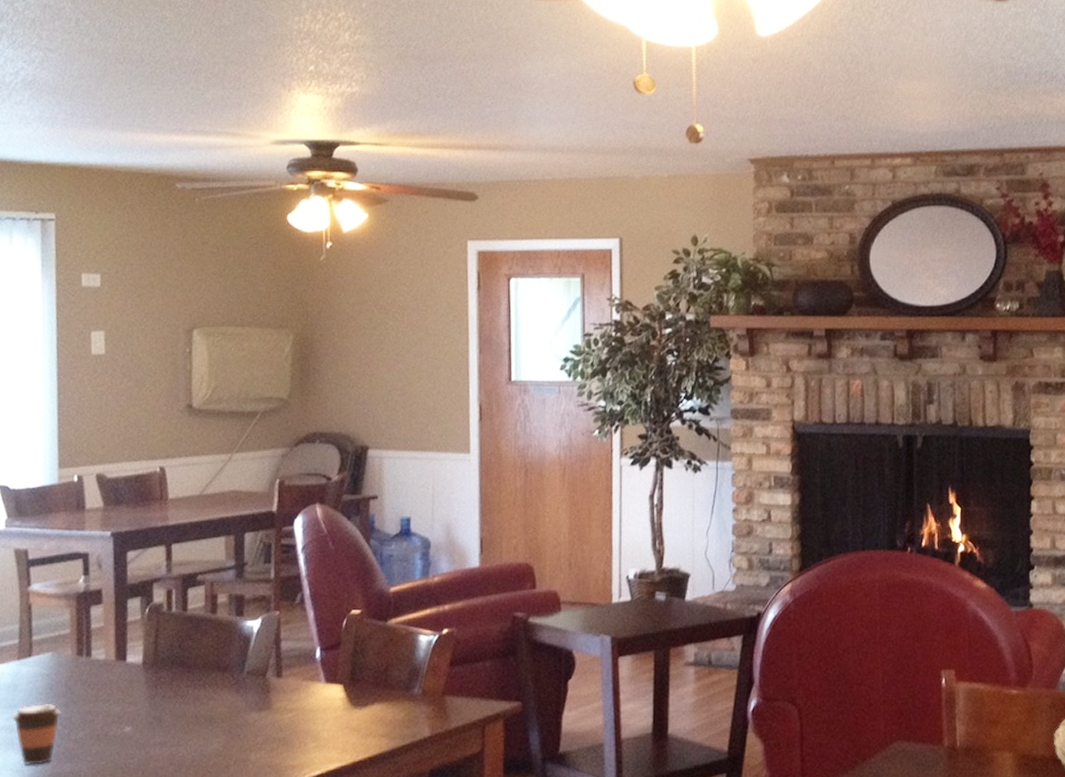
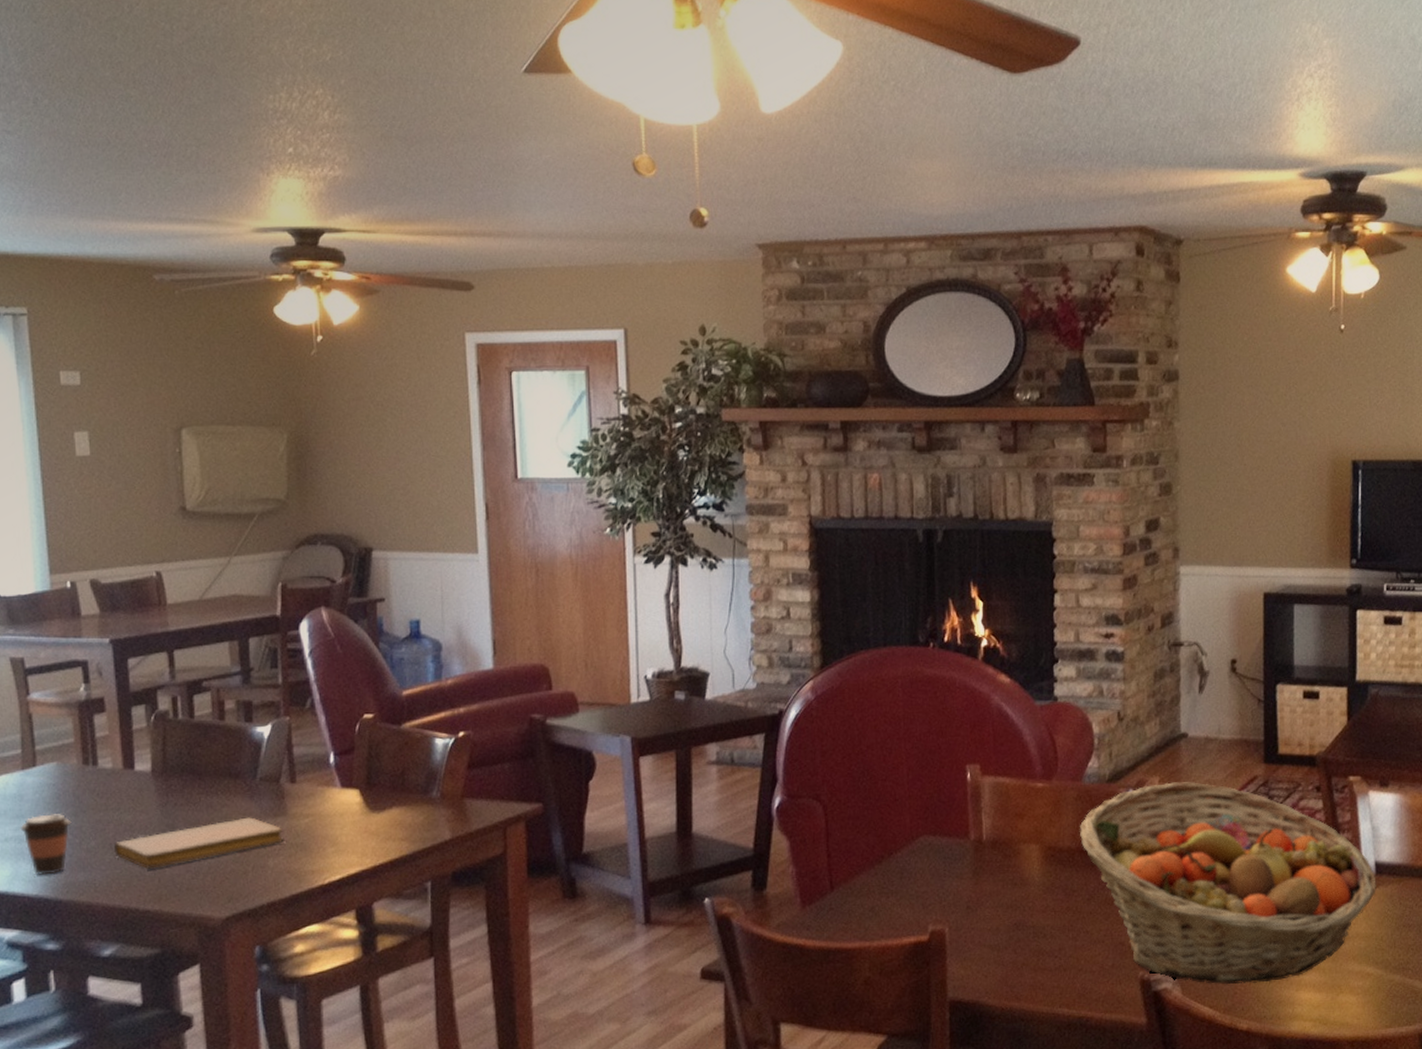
notebook: none [101,711,267,761] -> present [114,817,284,869]

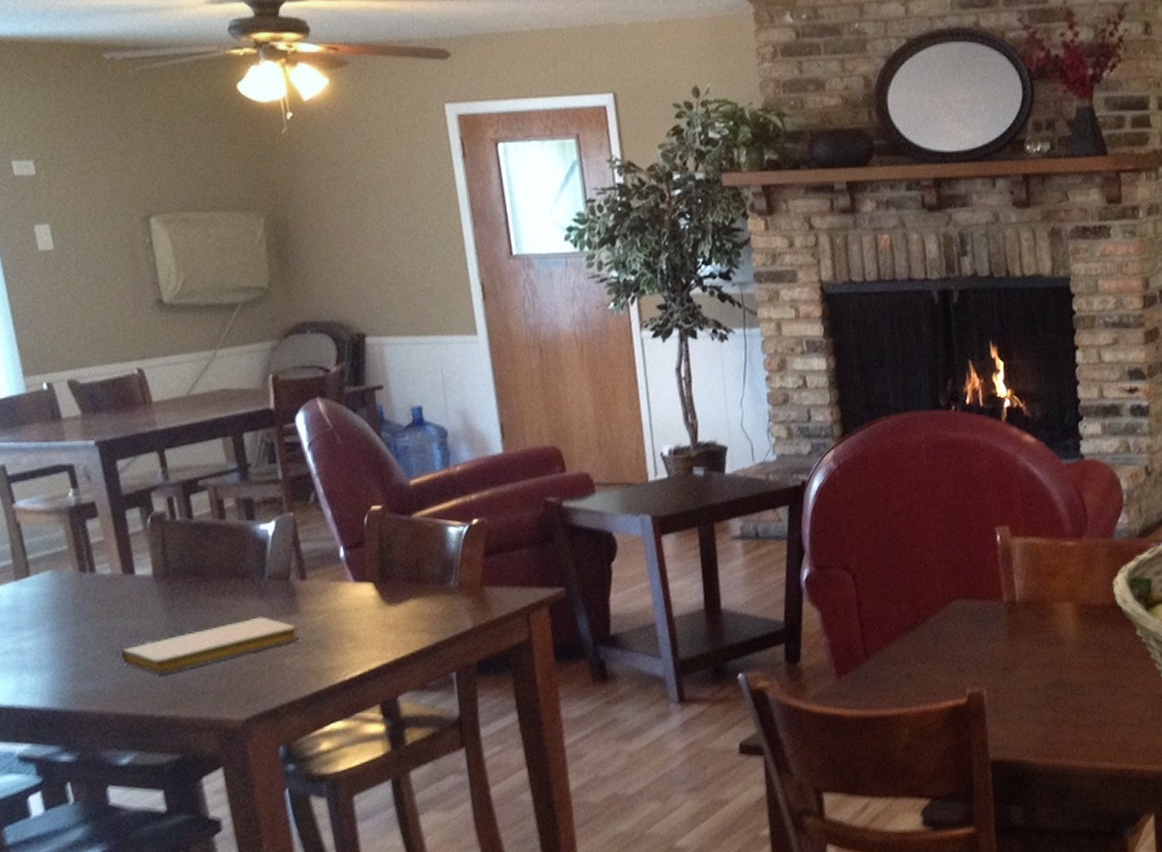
coffee cup: present [20,814,72,875] -> none [19,623,74,687]

